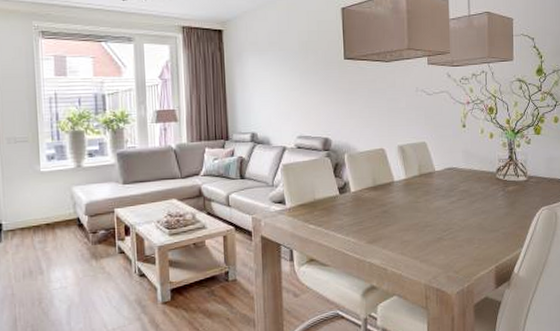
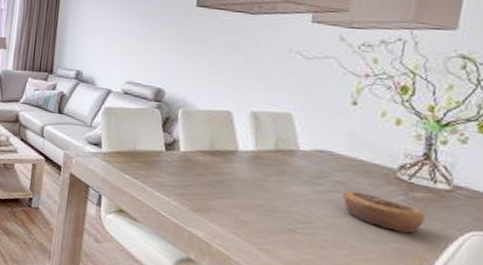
pastry: none [468,195,516,220] -> present [342,190,425,234]

